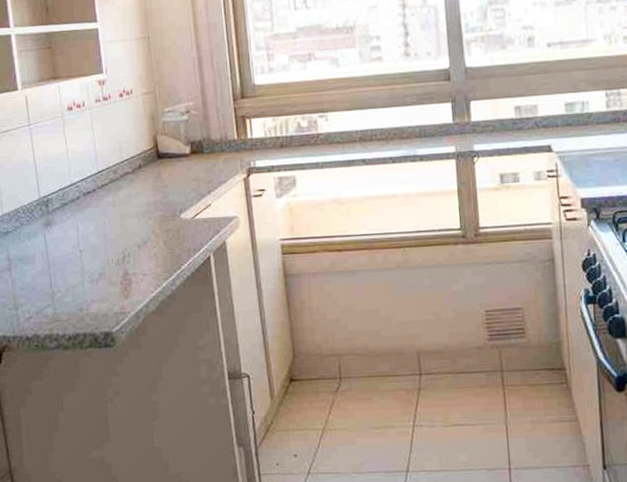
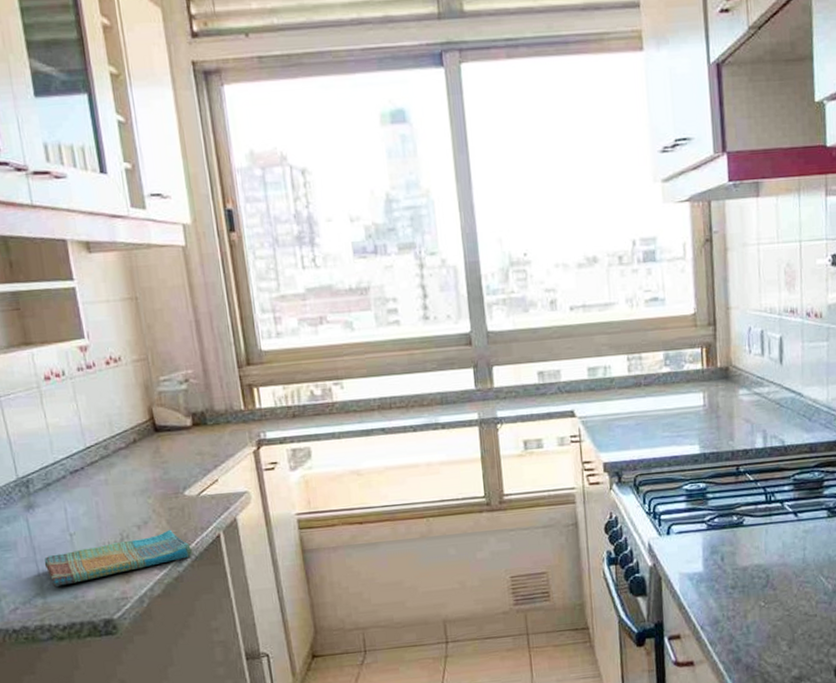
dish towel: none [56,250,185,299] -> present [44,529,193,587]

